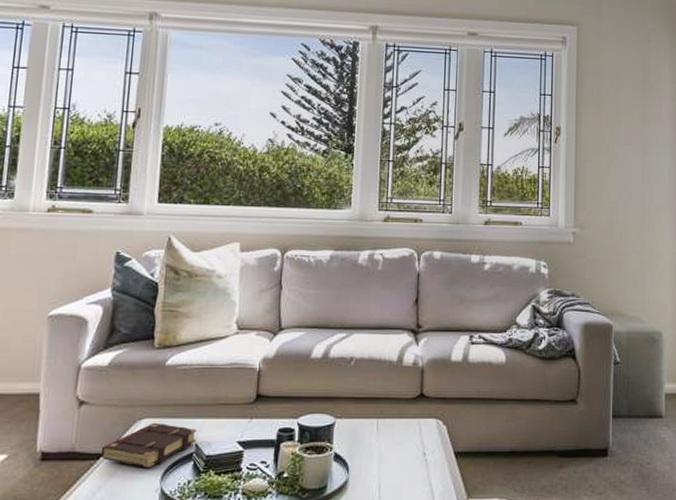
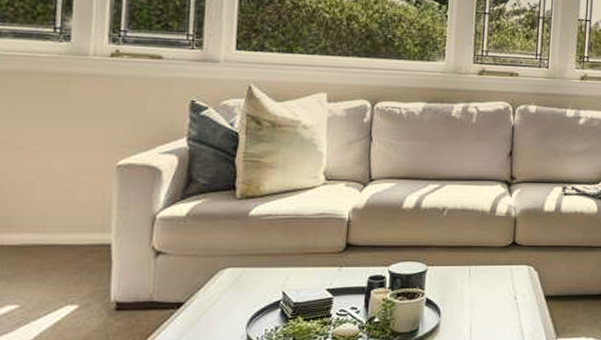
book: present [100,422,197,467] -> none [181,271,284,315]

